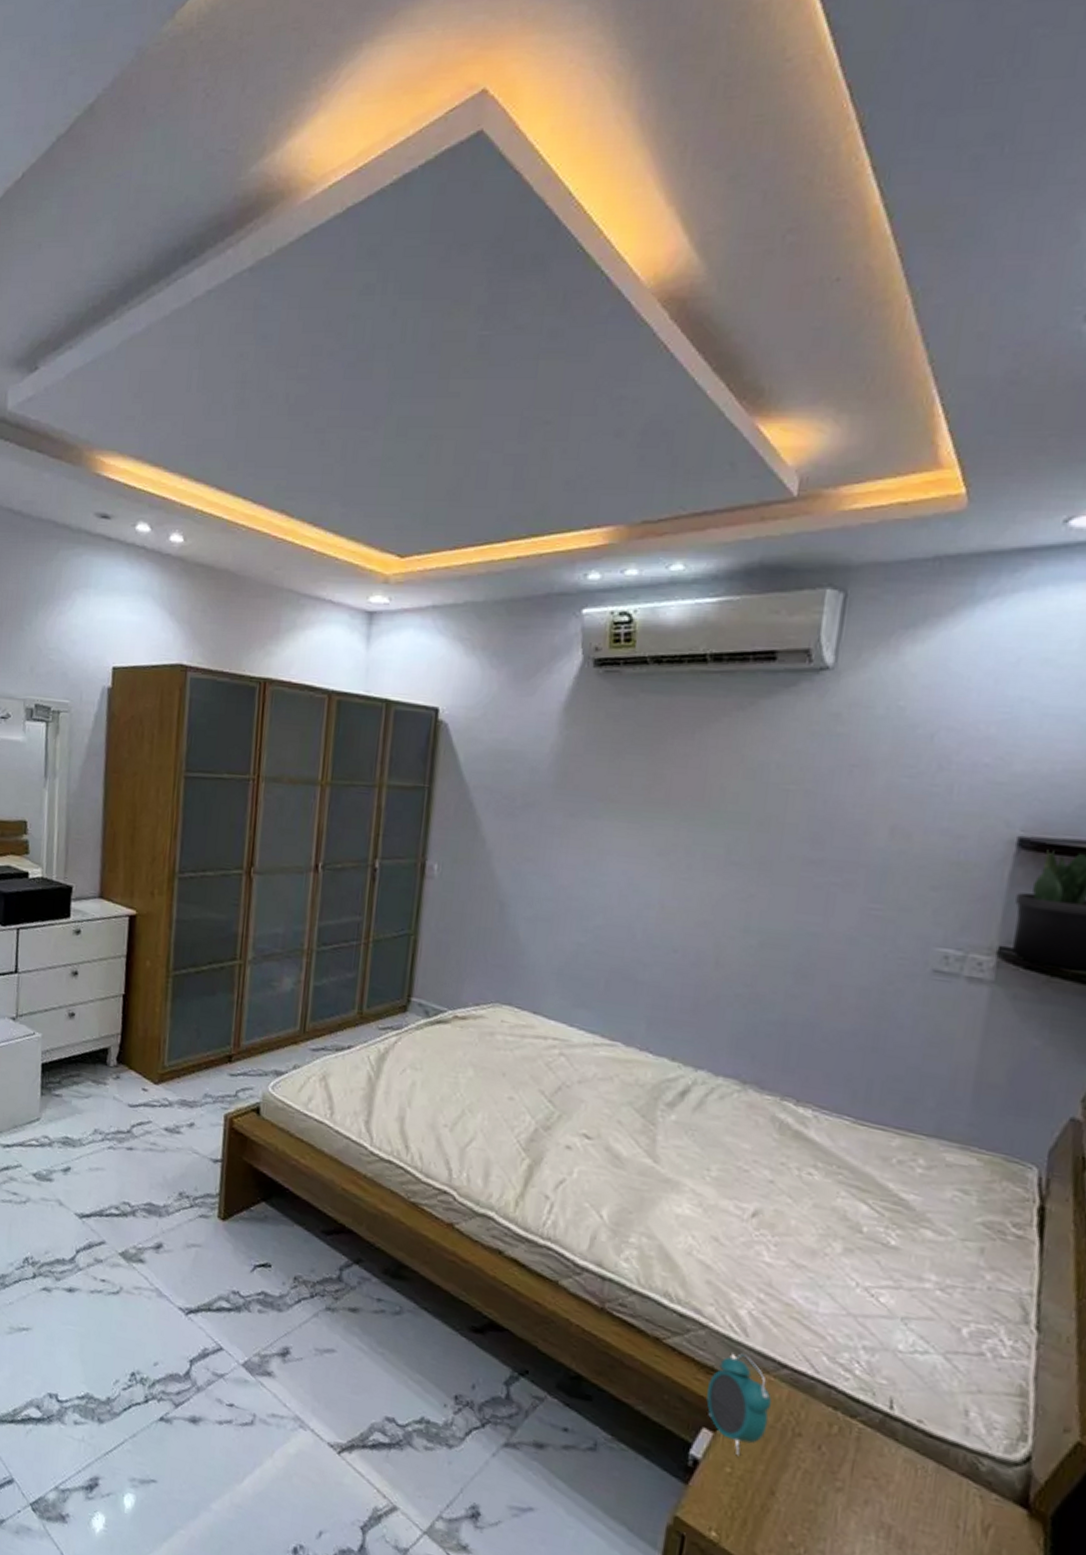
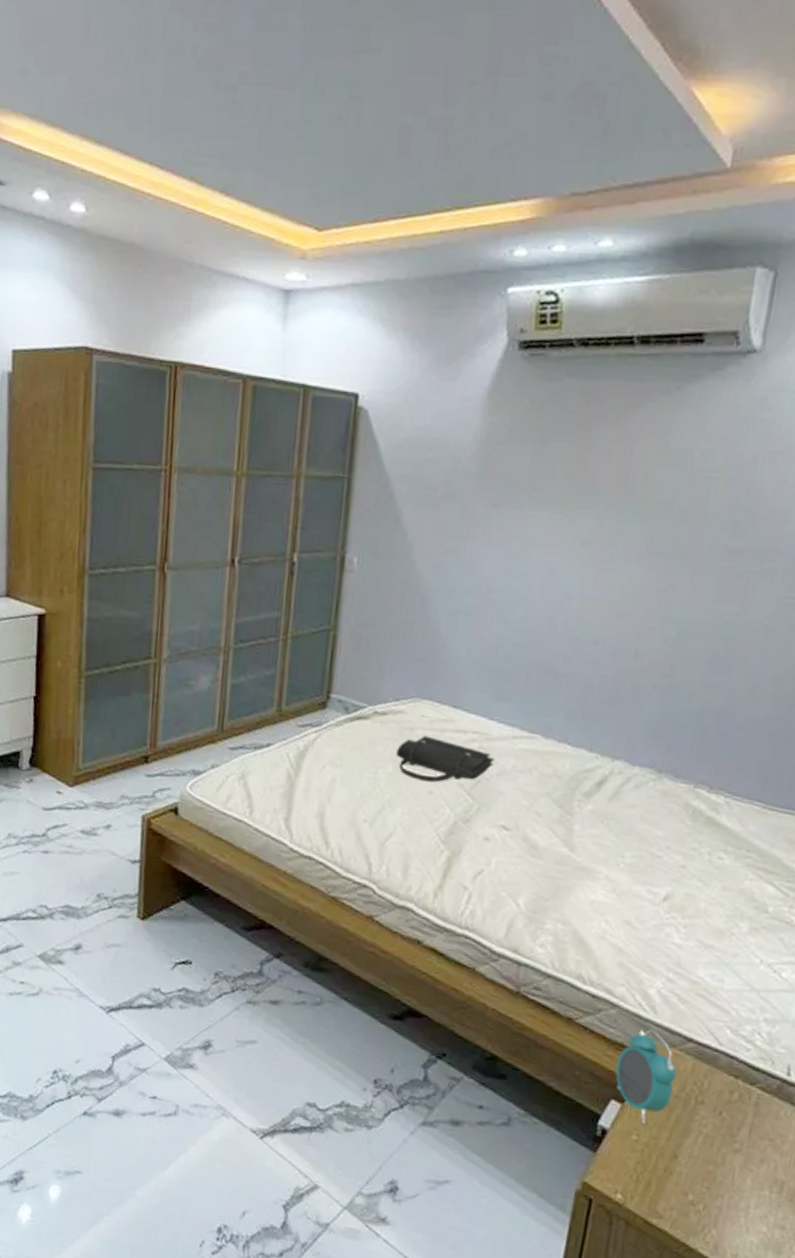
handbag: none [476,1040,577,1089] -> present [396,735,496,783]

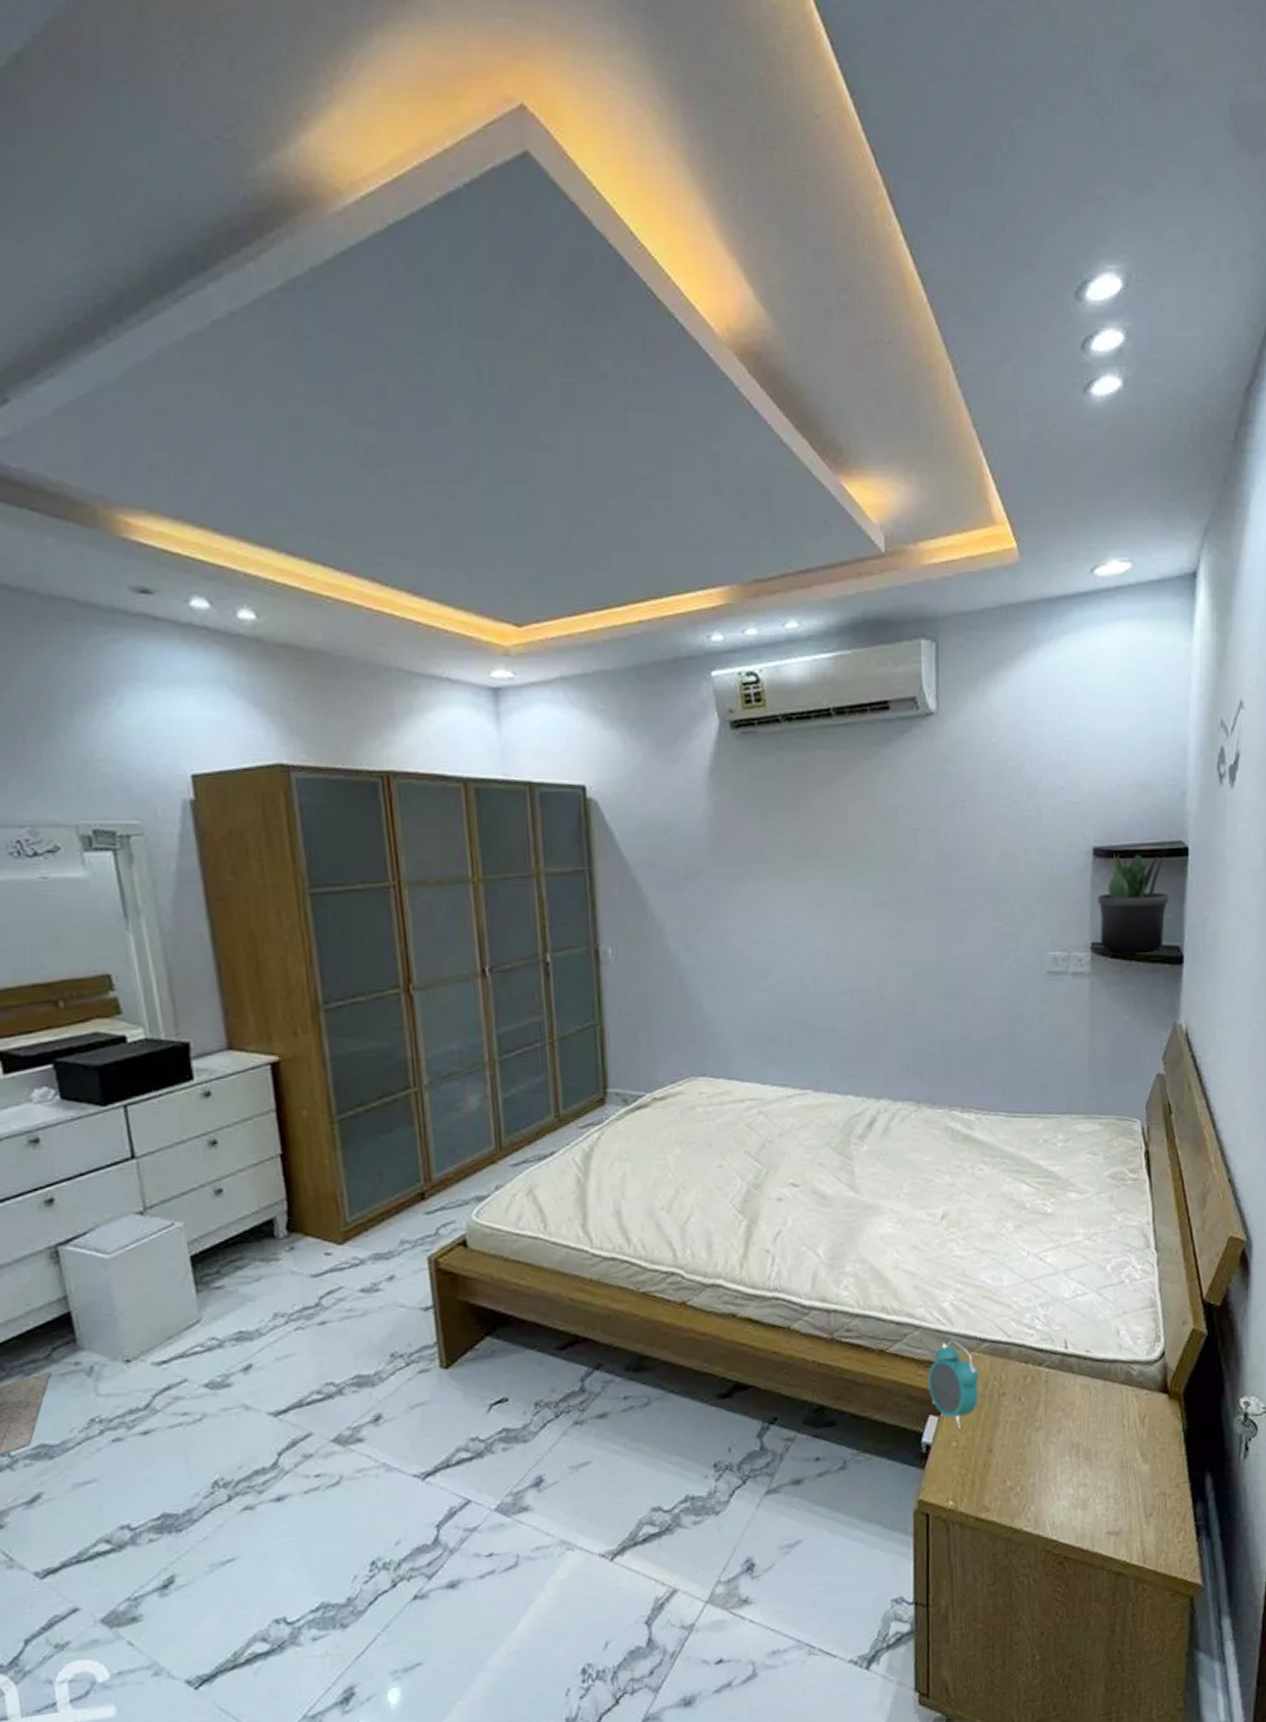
handbag: present [396,735,496,783] -> none [681,1111,775,1158]

